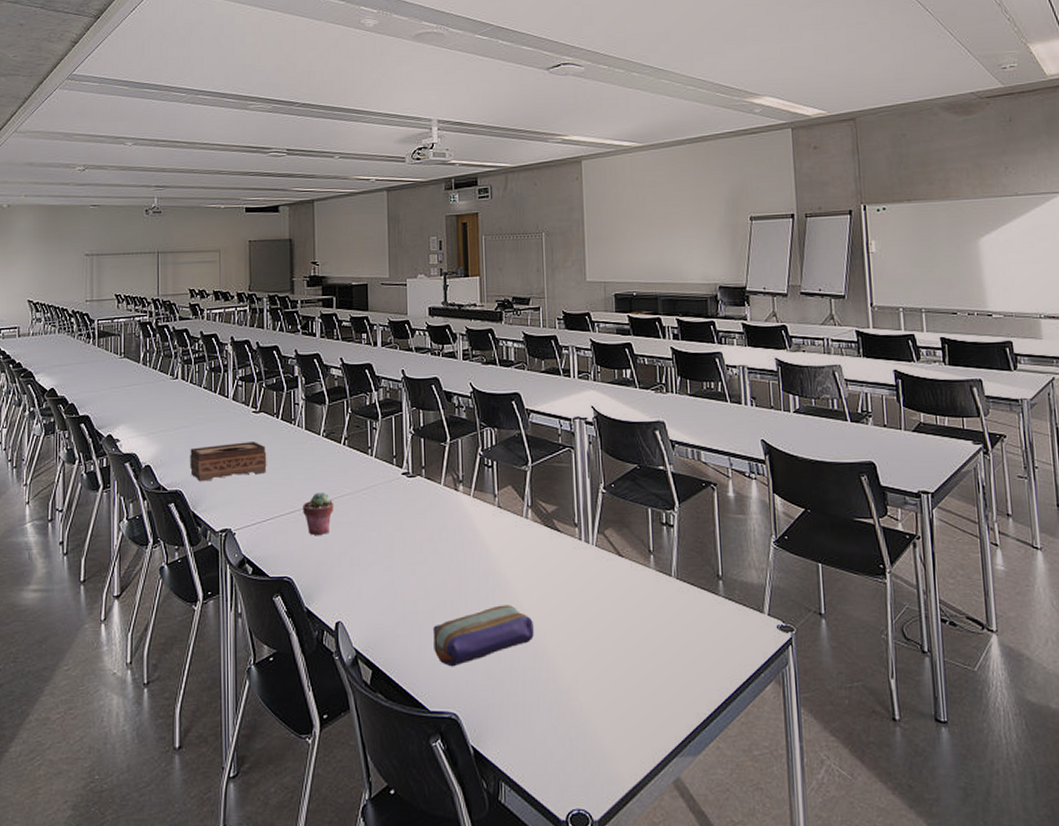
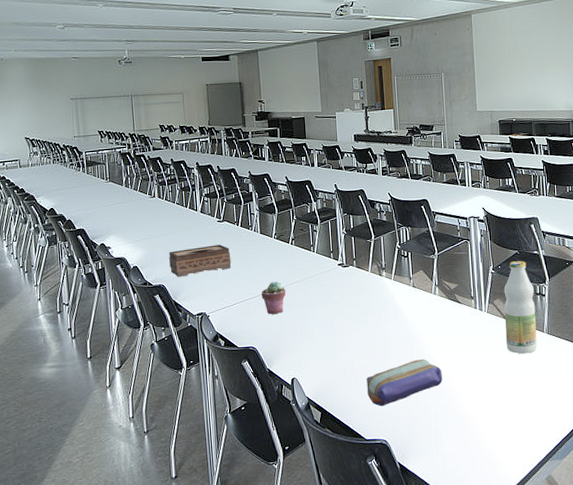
bottle: none [618,478,662,605] -> present [504,261,537,354]

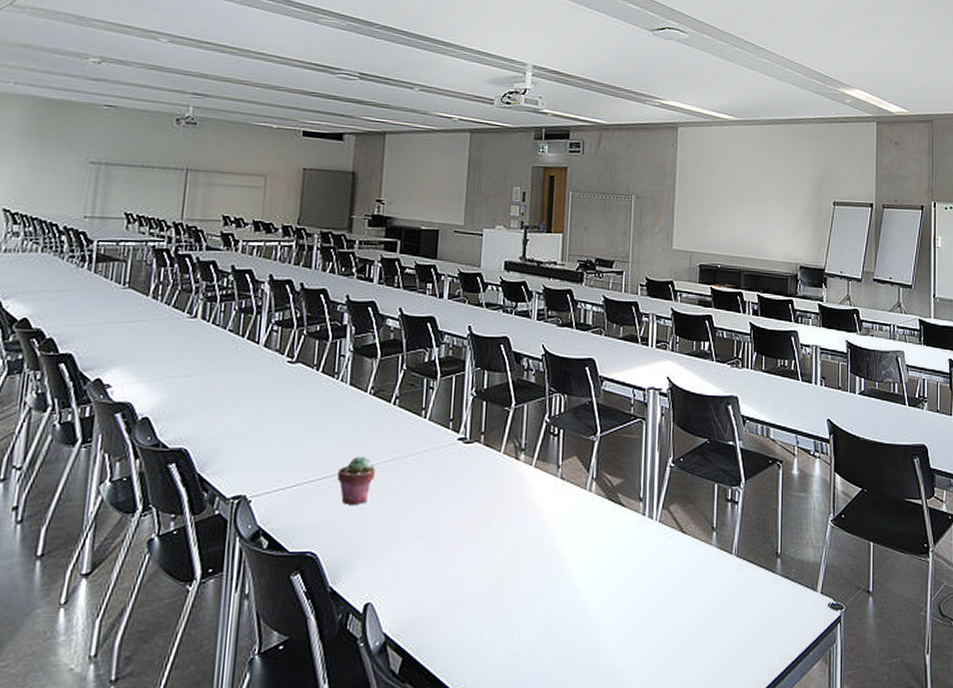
tissue box: present [169,244,231,277] -> none [201,395,300,440]
pencil case: present [366,359,442,407] -> none [476,584,588,652]
bottle: present [504,261,537,354] -> none [680,453,725,584]

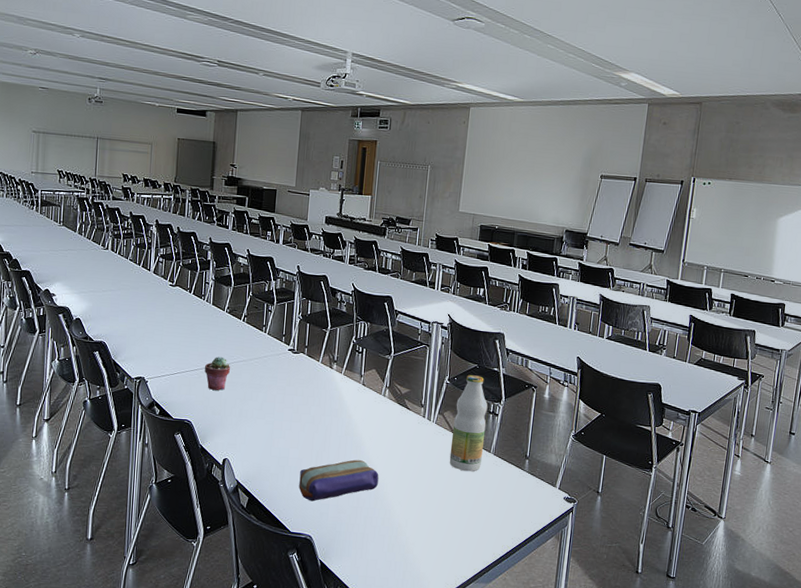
pencil case: none [476,584,588,652] -> present [299,459,379,502]
bottle: none [680,453,725,584] -> present [449,375,488,472]

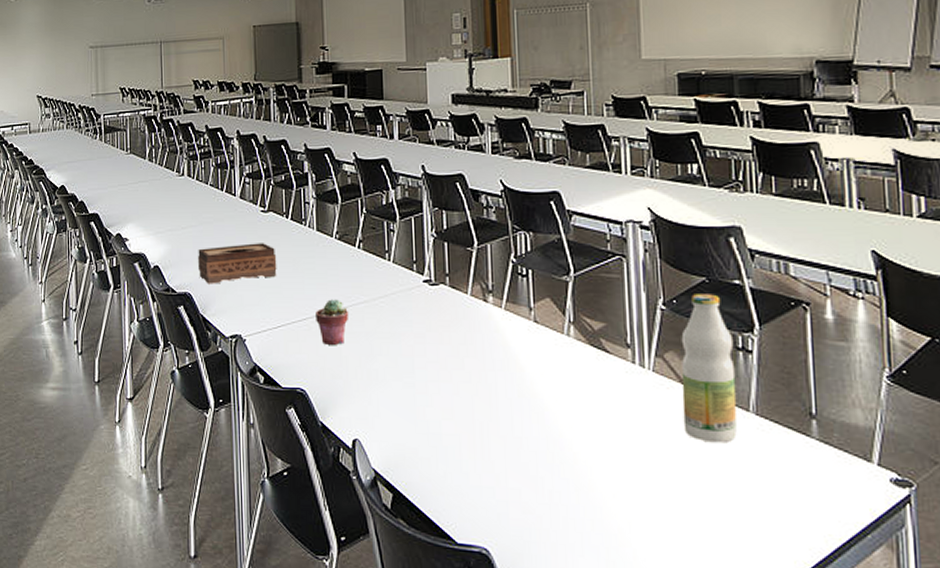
tissue box: none [114,308,179,337] -> present [198,243,277,284]
pencil case: present [299,459,379,502] -> none [460,432,577,497]

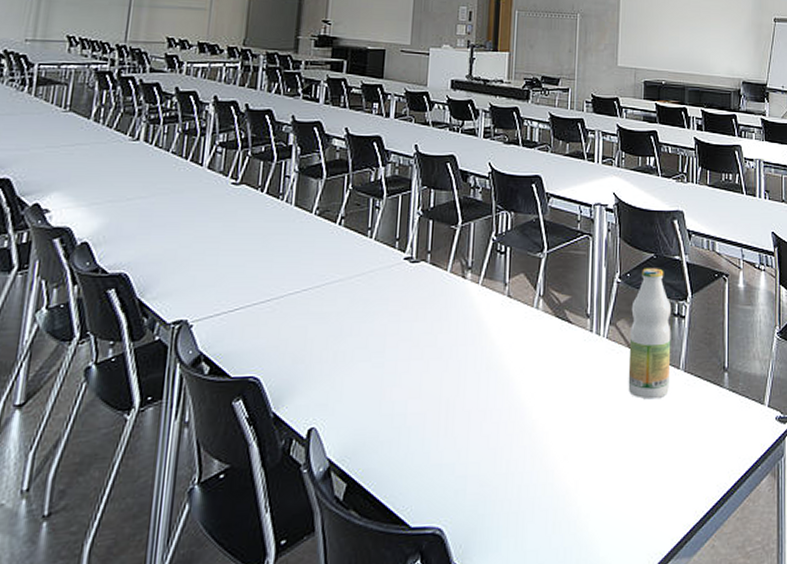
tissue box: present [198,243,277,284] -> none [141,218,244,264]
potted succulent: present [316,299,349,345] -> none [282,278,321,327]

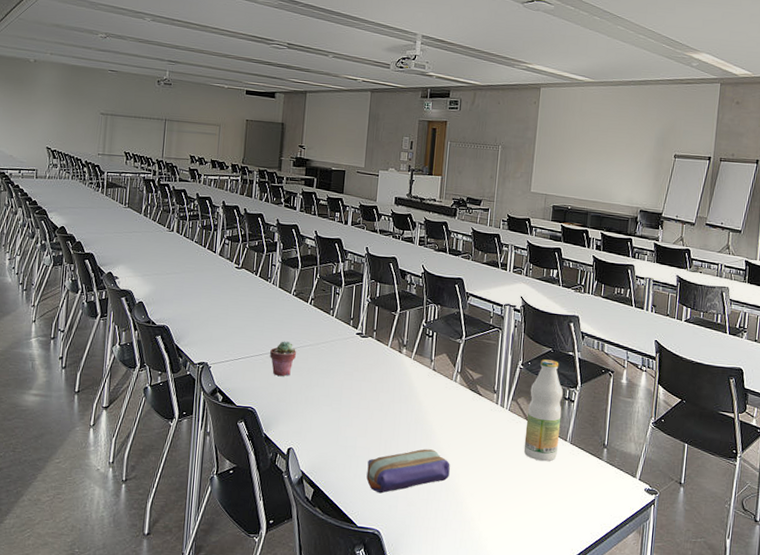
potted succulent: none [282,278,321,327] -> present [270,341,297,376]
pencil case: none [422,403,535,475] -> present [366,449,450,494]

